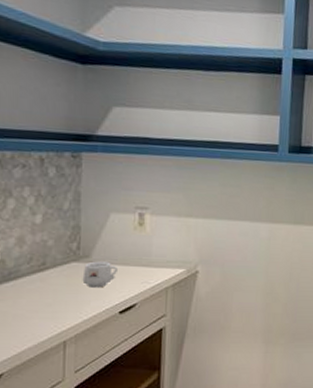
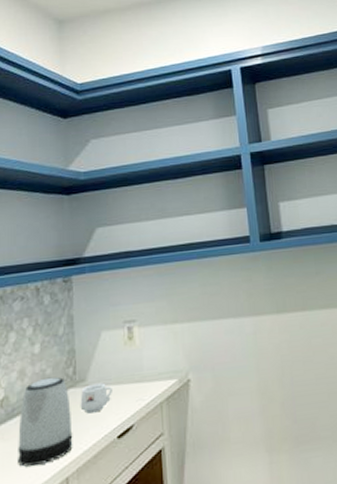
kettle: none [13,248,73,328] -> present [18,376,73,467]

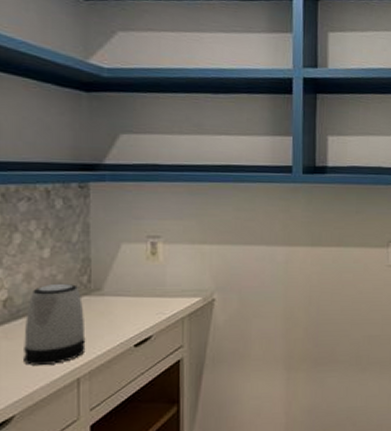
mug: present [80,383,112,414] -> none [94,294,131,322]

